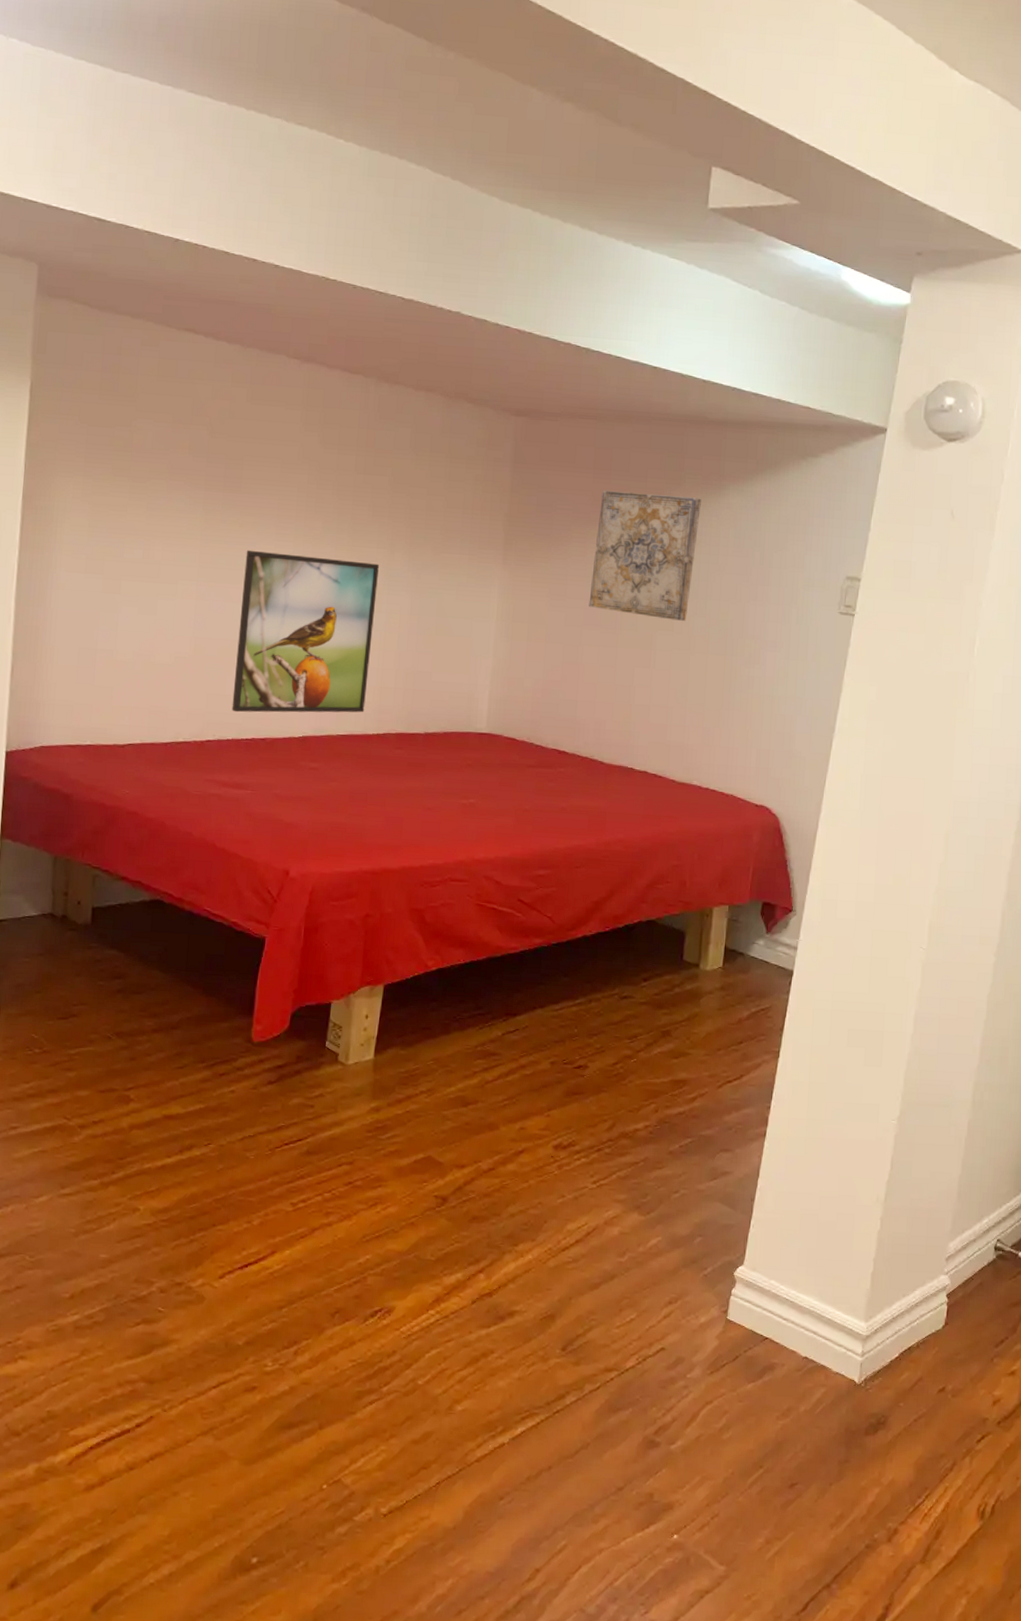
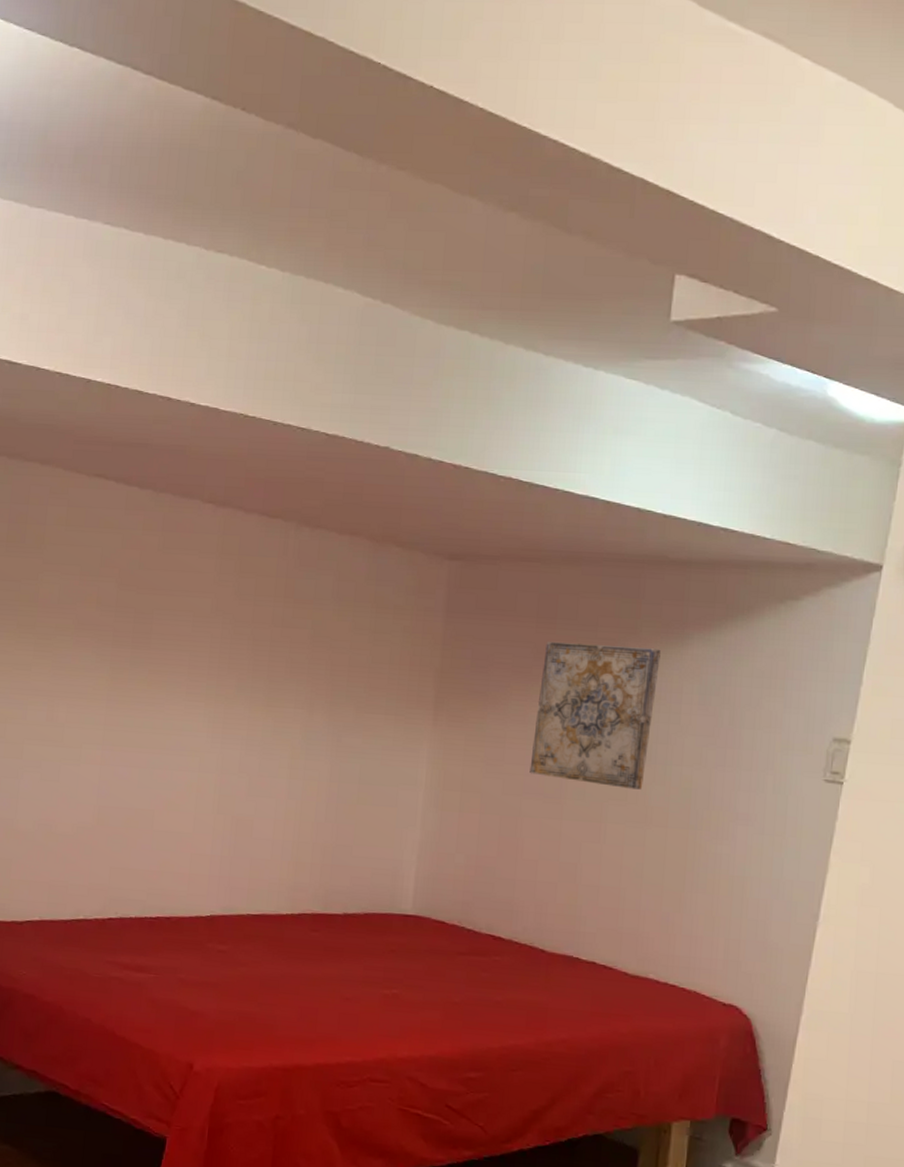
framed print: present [231,550,380,713] -> none [135,711,297,891]

